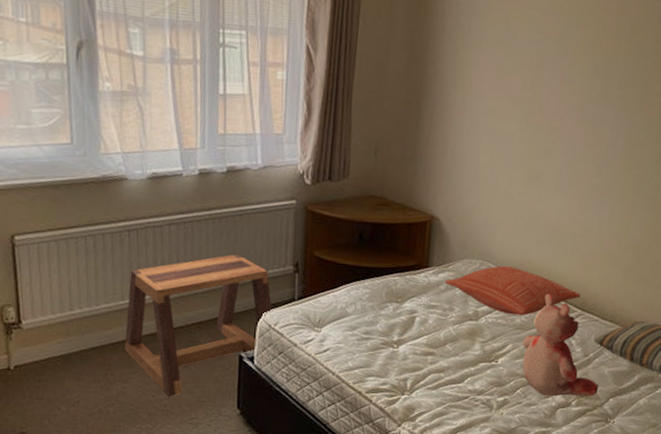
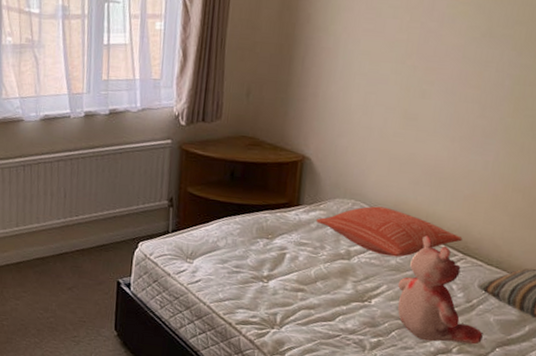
stool: present [124,254,273,397] -> none [17,188,149,315]

